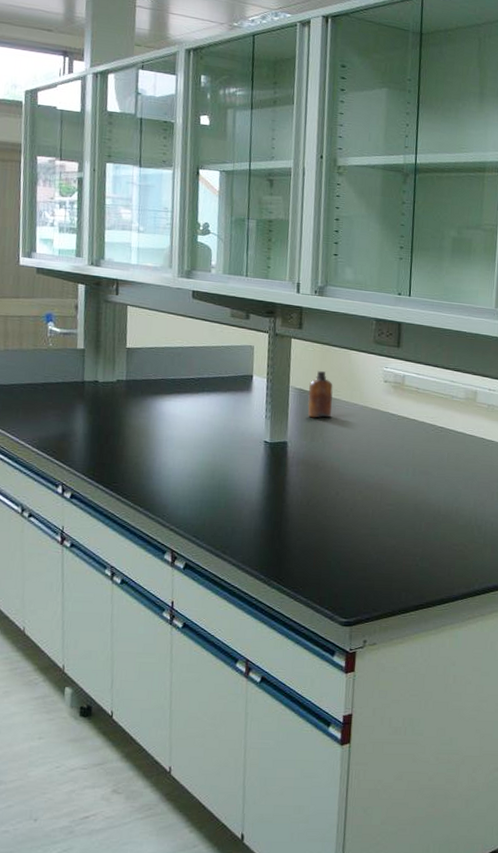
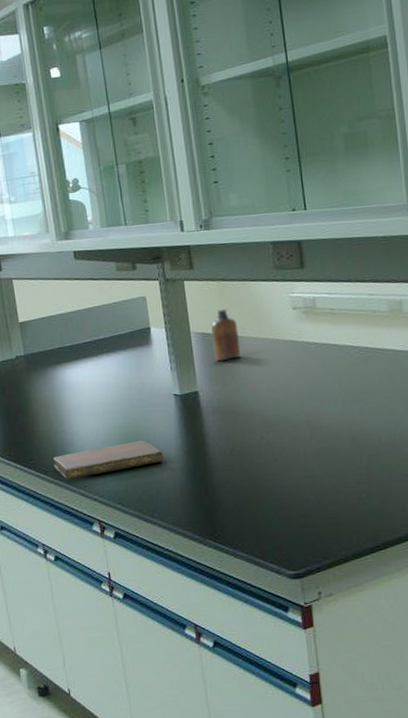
notebook: none [135,479,244,507] -> present [52,440,164,480]

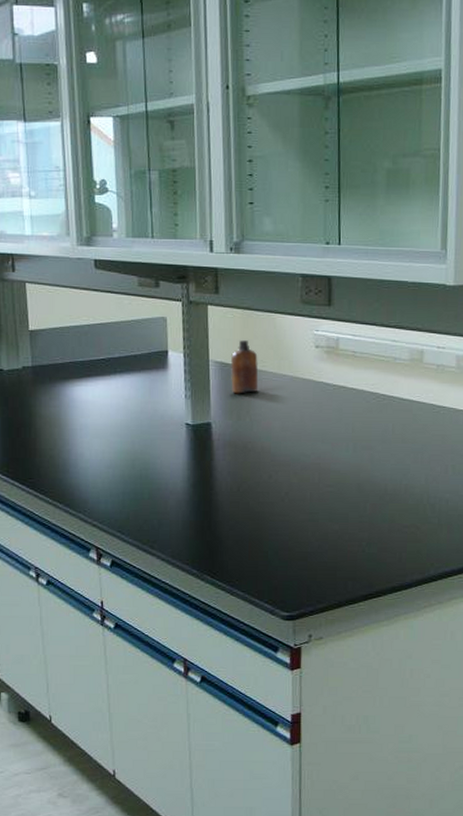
notebook: present [52,440,164,480] -> none [53,468,169,502]

